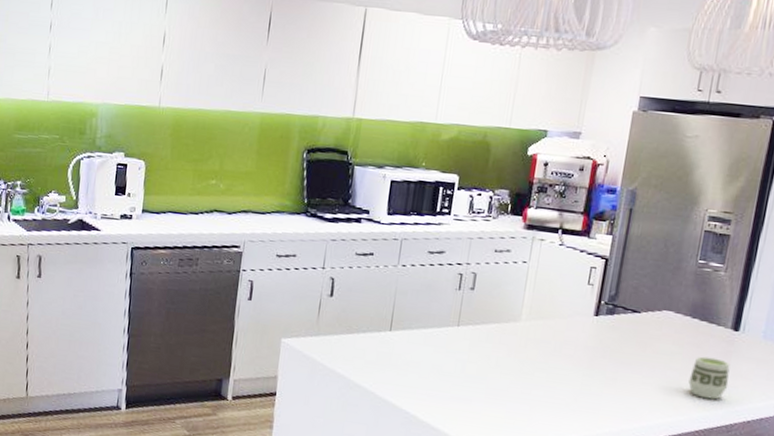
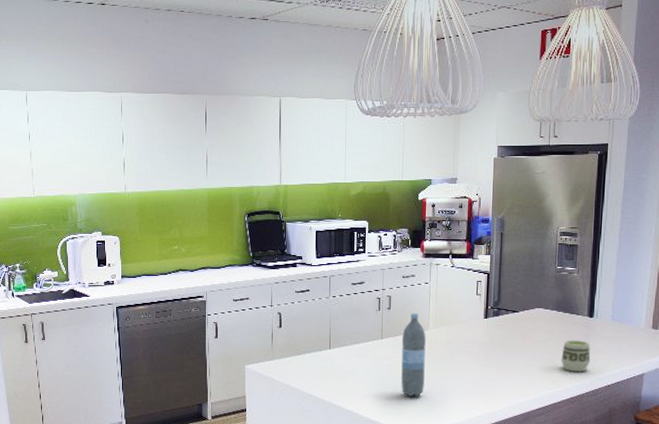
water bottle: none [475,297,516,405] -> present [401,312,426,397]

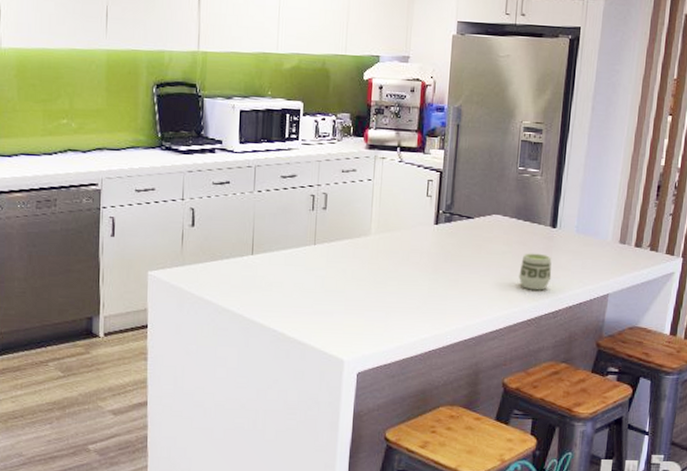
water bottle: present [401,312,426,397] -> none [335,214,367,315]

